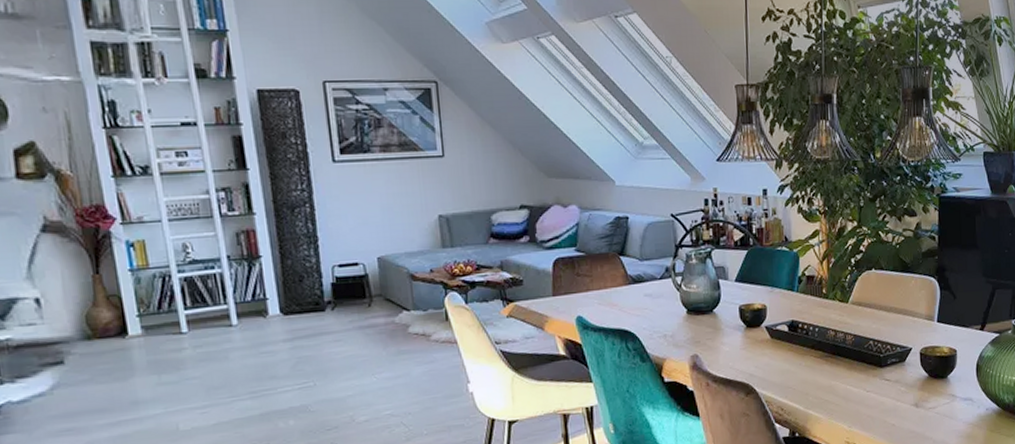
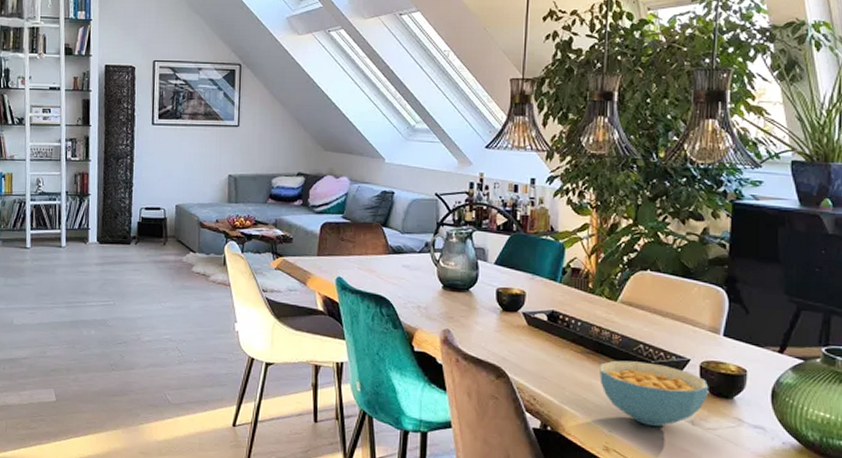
cereal bowl: none [837,357,928,415] -> present [600,360,709,426]

